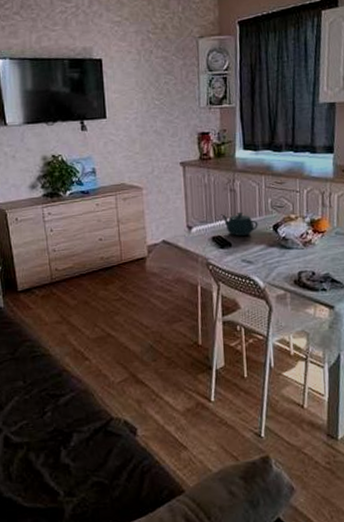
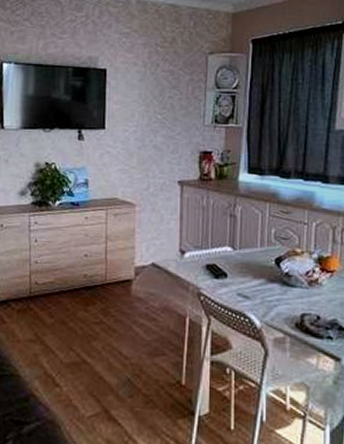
teapot: present [222,211,258,236] -> none [219,240,259,267]

